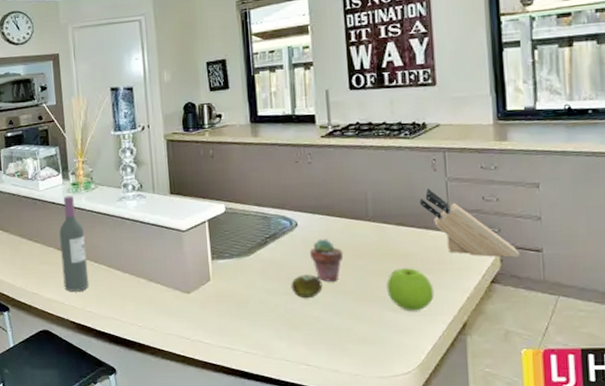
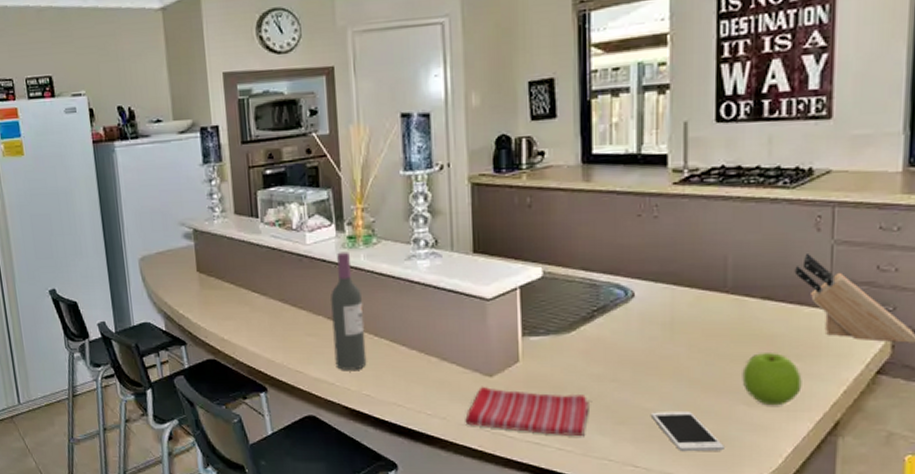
dish towel: none [169,301,268,341] -> present [465,386,589,436]
fruit: present [291,274,323,299] -> none [621,357,661,387]
potted succulent: present [309,239,344,282] -> none [647,314,691,367]
cell phone: none [317,318,378,352] -> present [650,412,724,452]

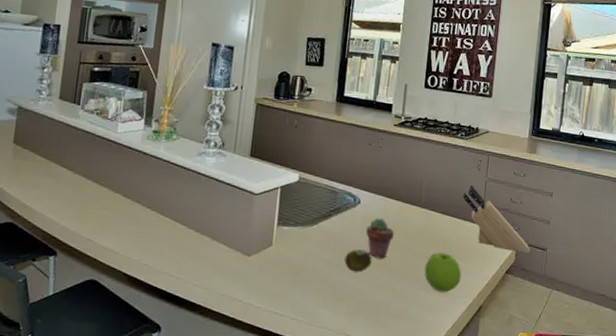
wine bottle: present [331,252,367,370] -> none [123,142,157,242]
dish towel: present [465,386,589,436] -> none [223,263,320,308]
fruit: none [621,357,661,387] -> present [344,249,372,272]
potted succulent: none [647,314,691,367] -> present [365,218,395,258]
cell phone: present [650,412,724,452] -> none [361,292,409,325]

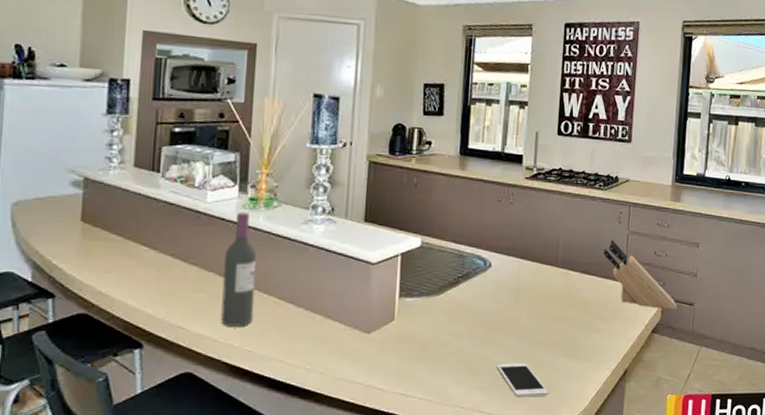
wine bottle: none [123,142,157,242] -> present [221,212,257,326]
fruit: present [344,249,372,272] -> none [476,318,507,343]
cell phone: none [361,292,409,325] -> present [496,364,549,398]
potted succulent: present [365,218,395,258] -> none [498,282,531,326]
apple: present [424,253,462,292] -> none [564,315,605,358]

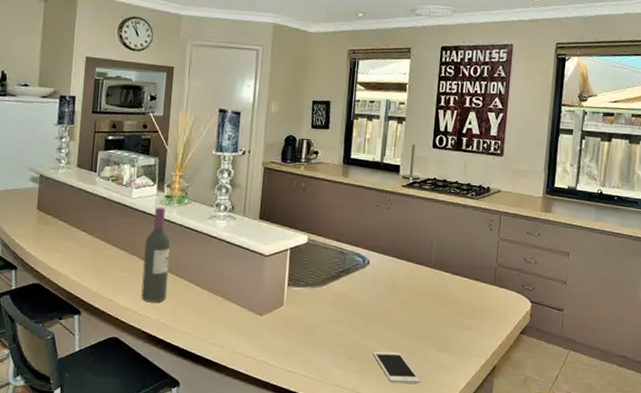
knife block: present [603,239,677,310] -> none [474,244,547,314]

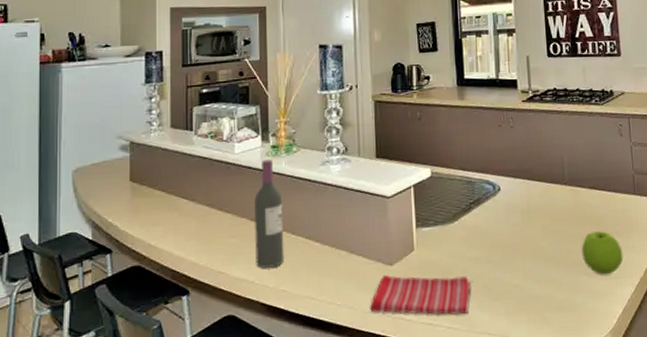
dish towel: none [237,322,331,367] -> present [370,274,471,316]
cell phone: present [372,351,421,384] -> none [518,285,574,321]
apple: none [436,313,474,352] -> present [581,231,623,275]

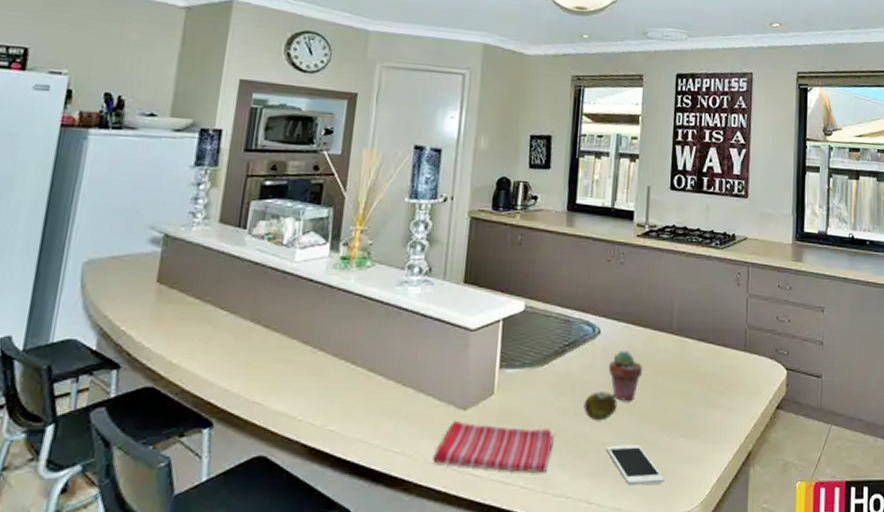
wine bottle: present [254,159,284,268] -> none [302,272,346,402]
fruit: none [494,240,523,266] -> present [584,392,617,421]
potted succulent: none [511,203,543,247] -> present [608,351,643,401]
cell phone: none [518,285,574,321] -> present [605,445,665,486]
apple: present [581,231,623,275] -> none [681,389,725,438]

